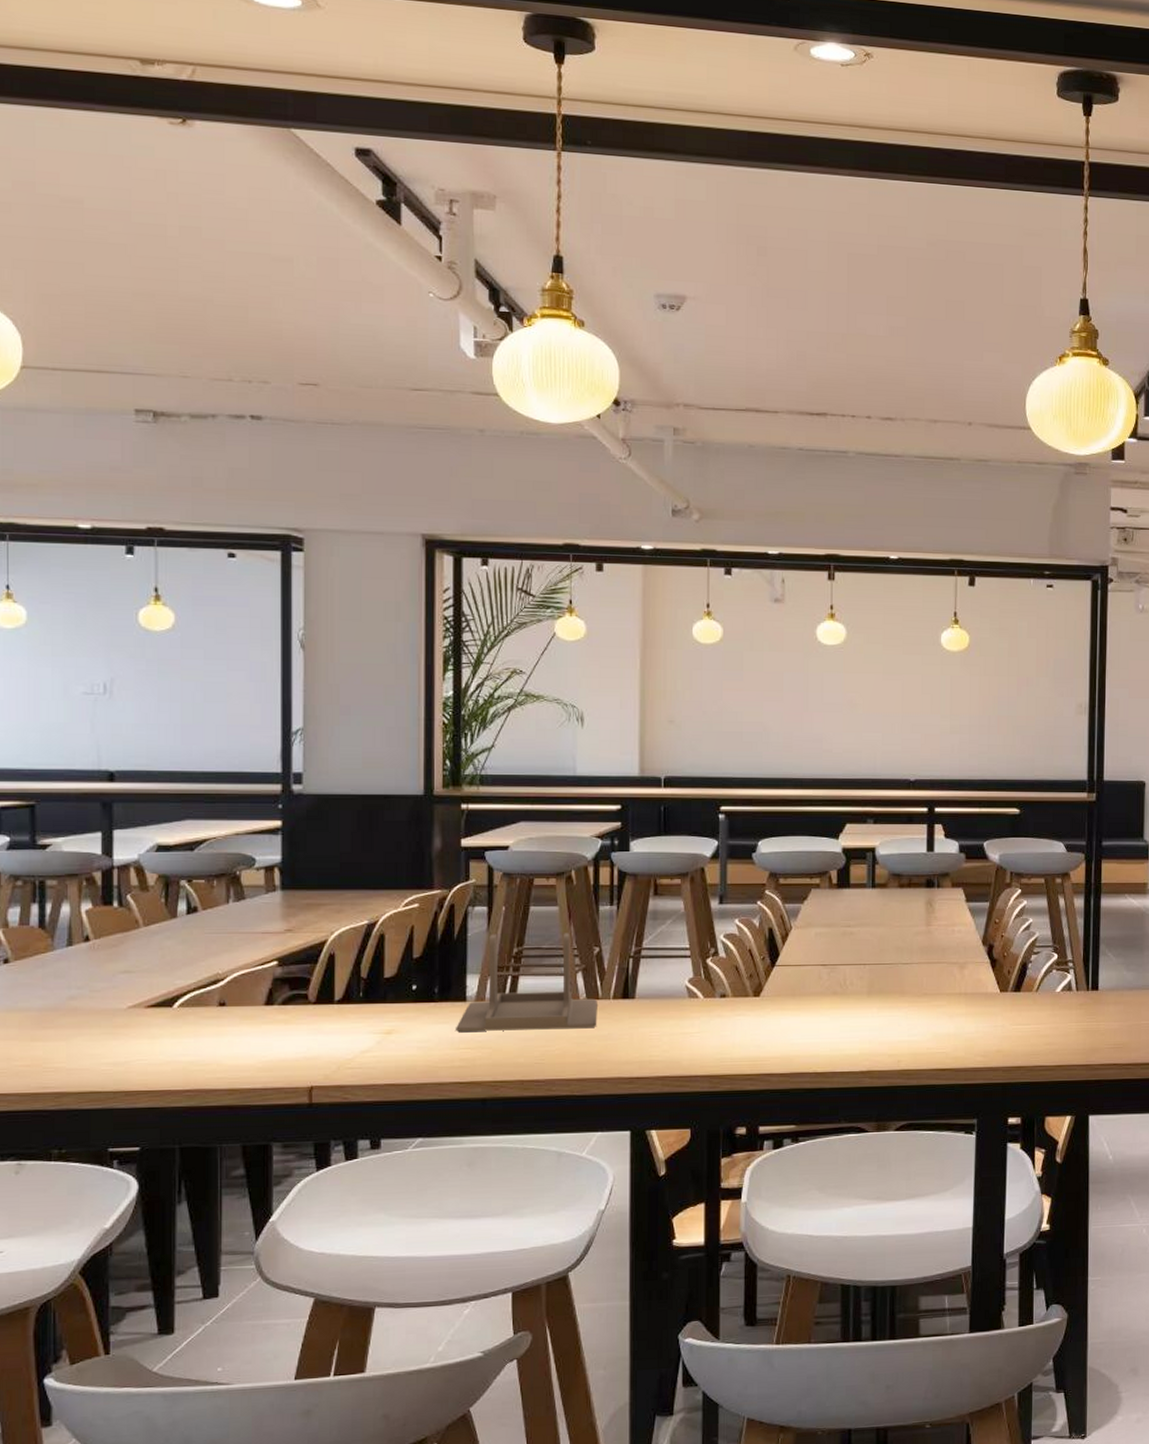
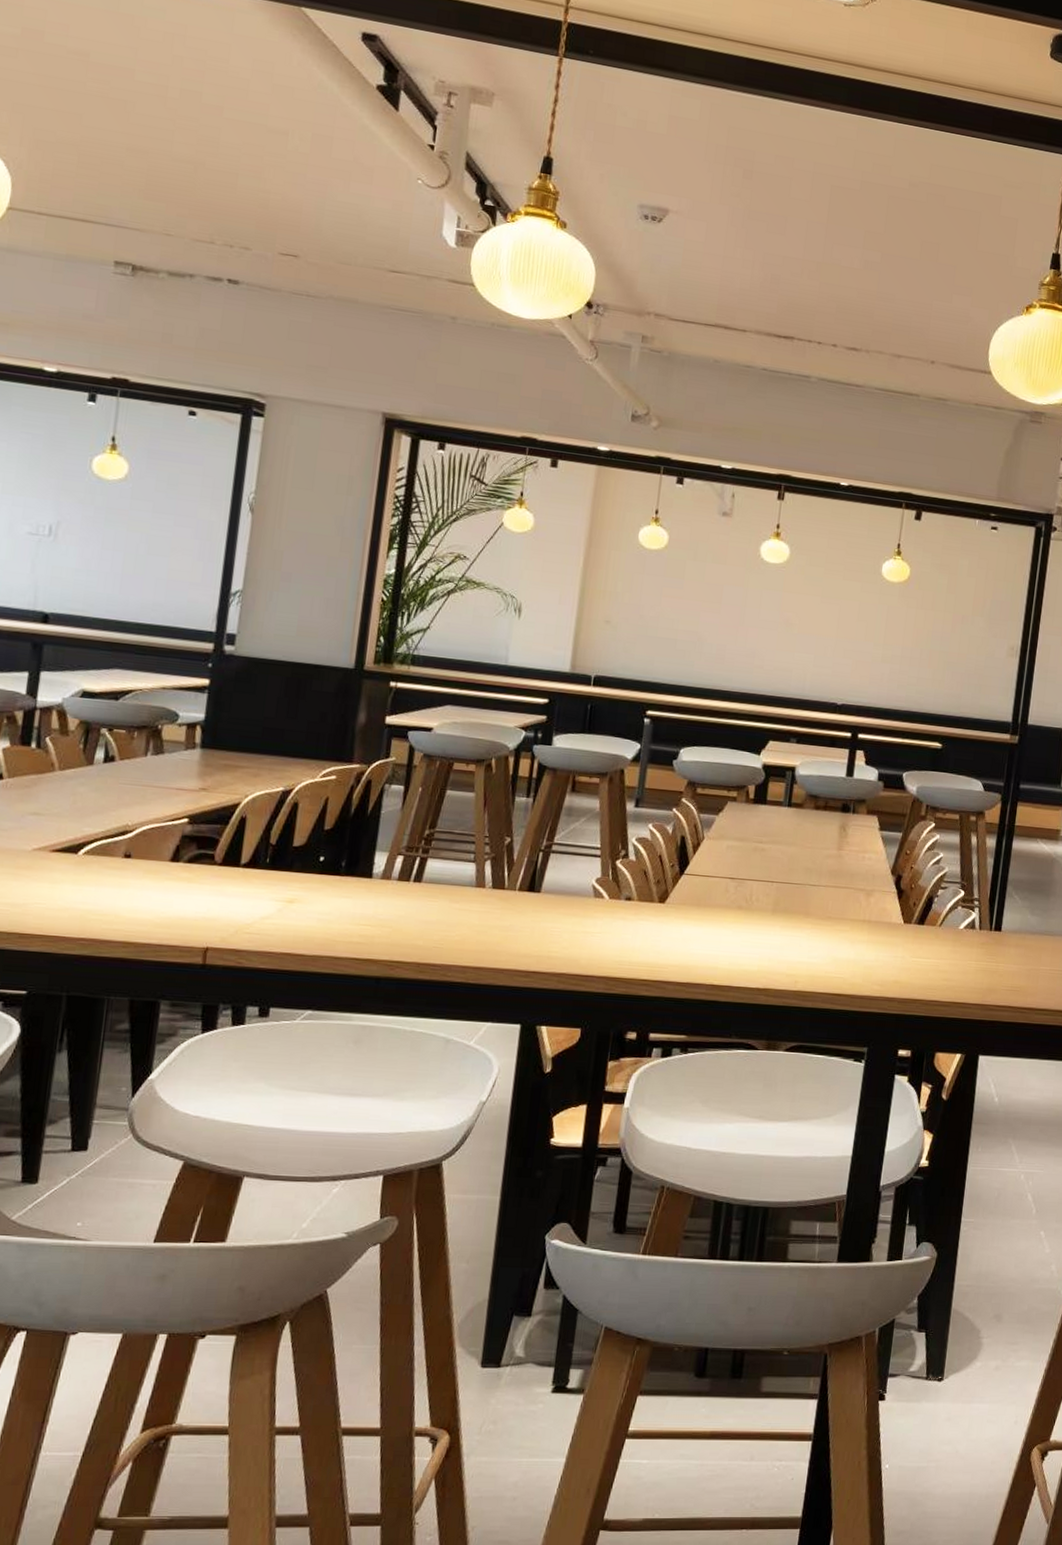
napkin holder: present [456,933,597,1032] -> none [358,813,503,917]

